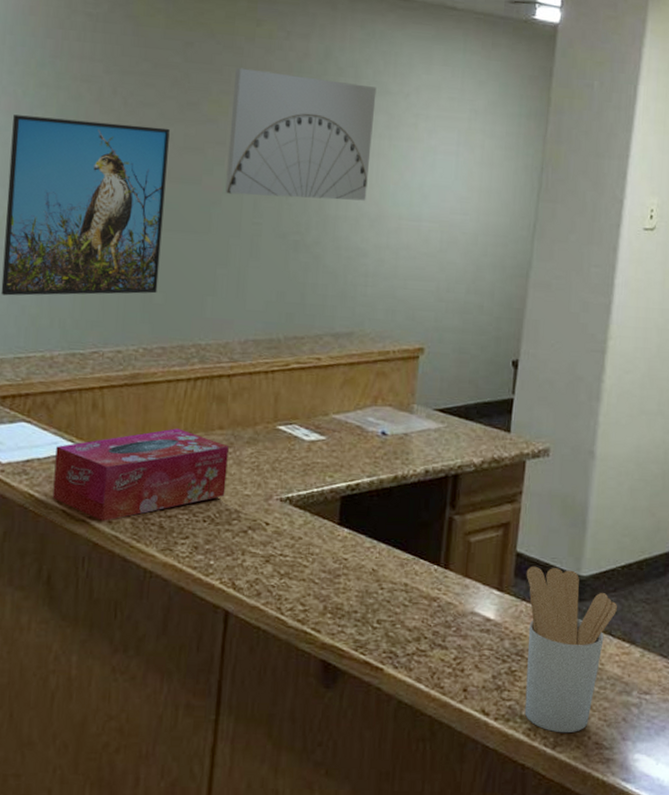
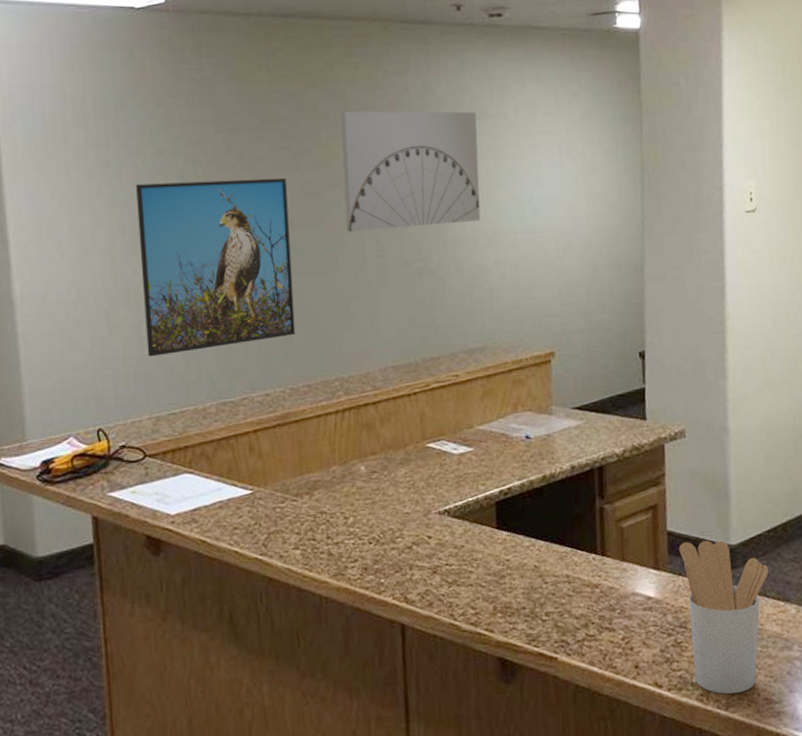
tissue box: present [52,428,229,521] -> none [221,459,386,556]

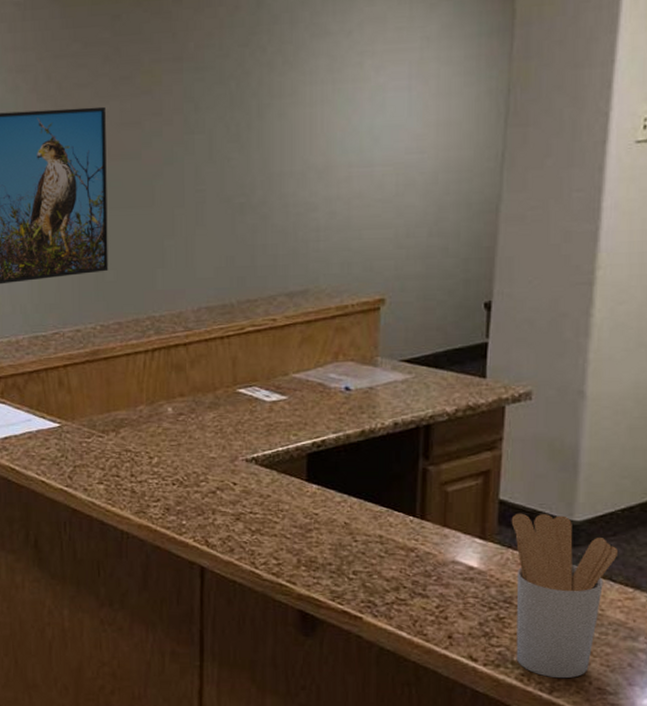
wall art: present [340,111,481,232] -> none [165,29,315,164]

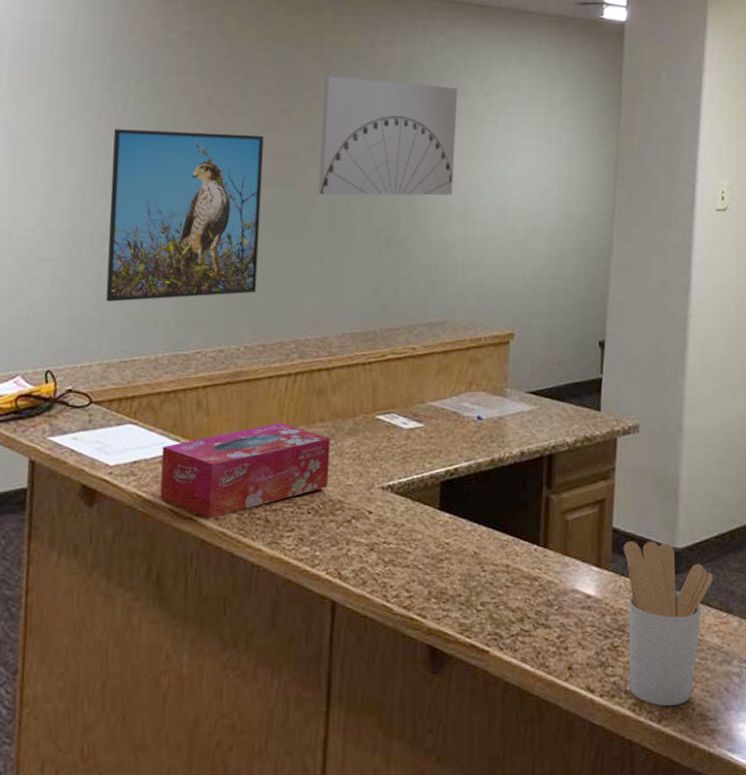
tissue box: none [30,399,191,489] -> present [160,423,330,518]
wall art: none [165,29,315,164] -> present [318,75,458,196]

